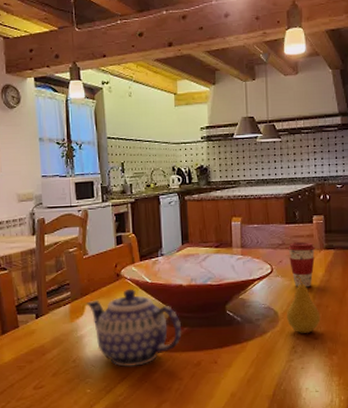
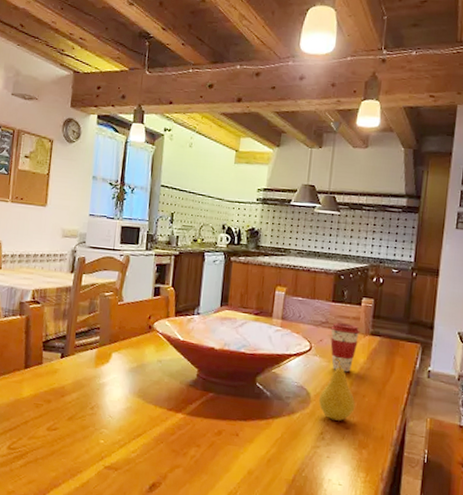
teapot: present [87,288,182,368] -> none [114,343,207,425]

